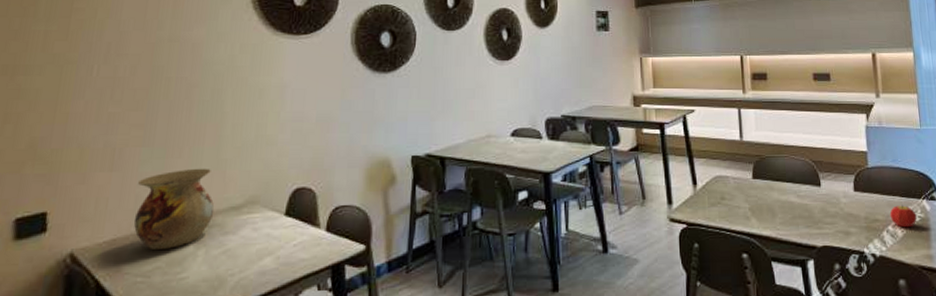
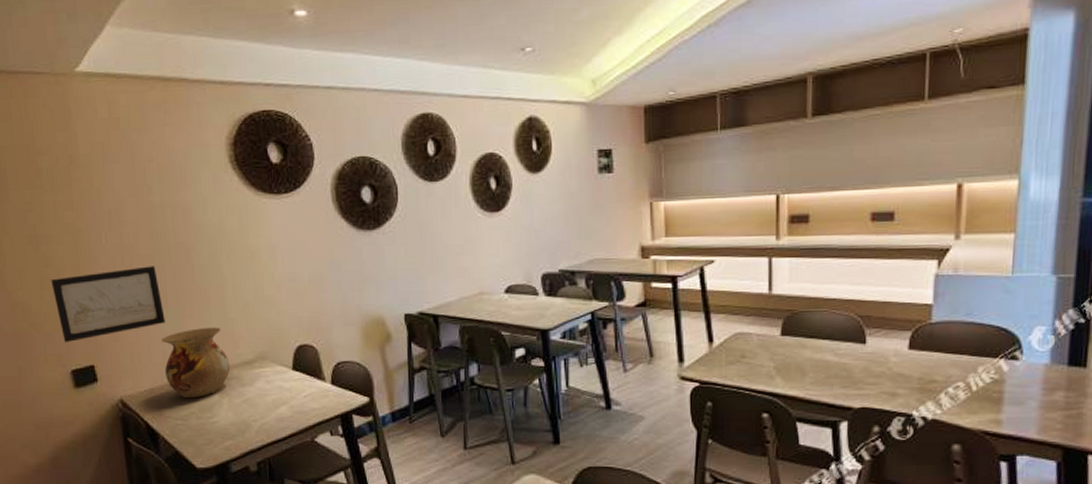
wall art: none [15,101,149,186] -> present [51,266,166,343]
fruit: present [889,205,917,228] -> none [952,365,988,390]

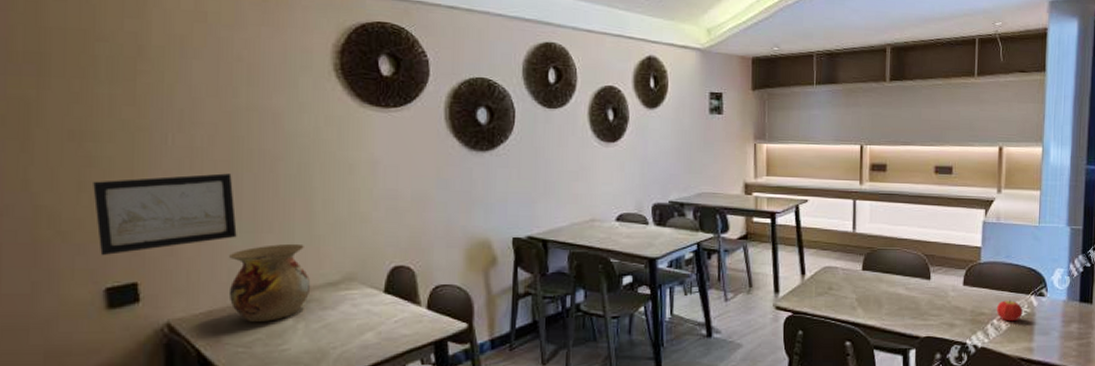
fruit: none [952,365,988,390] -> present [996,300,1023,322]

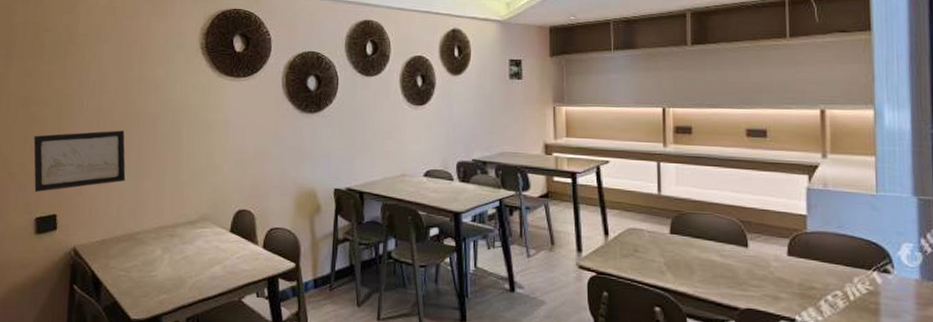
vase: present [228,243,311,323] -> none [117,187,176,252]
fruit: present [996,300,1023,322] -> none [830,275,864,300]

